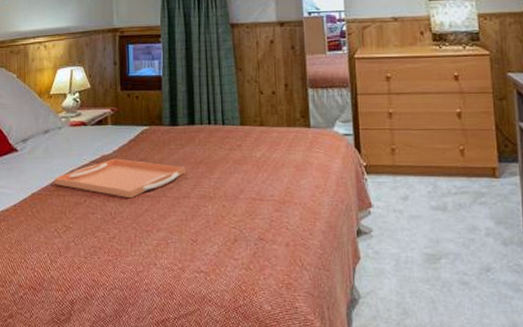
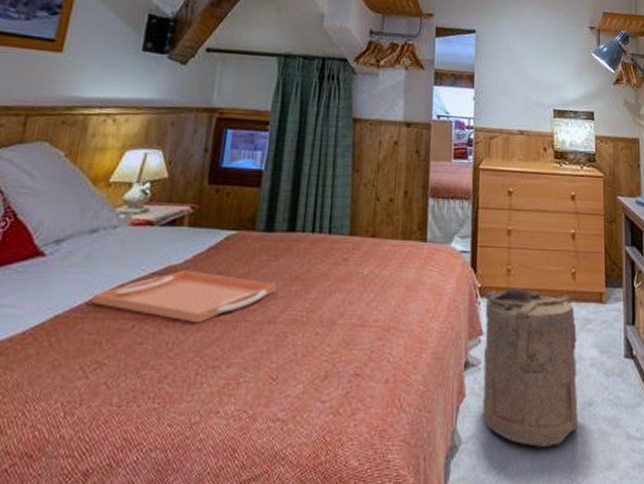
laundry hamper: none [370,165,476,306] -> present [483,287,578,448]

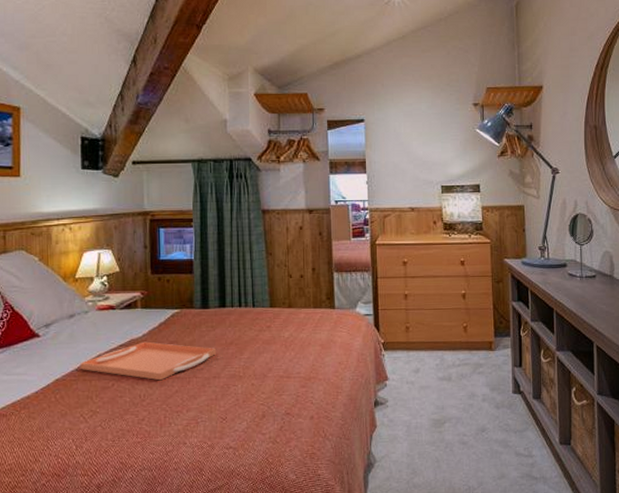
laundry hamper: present [483,287,578,448] -> none [387,341,473,464]

